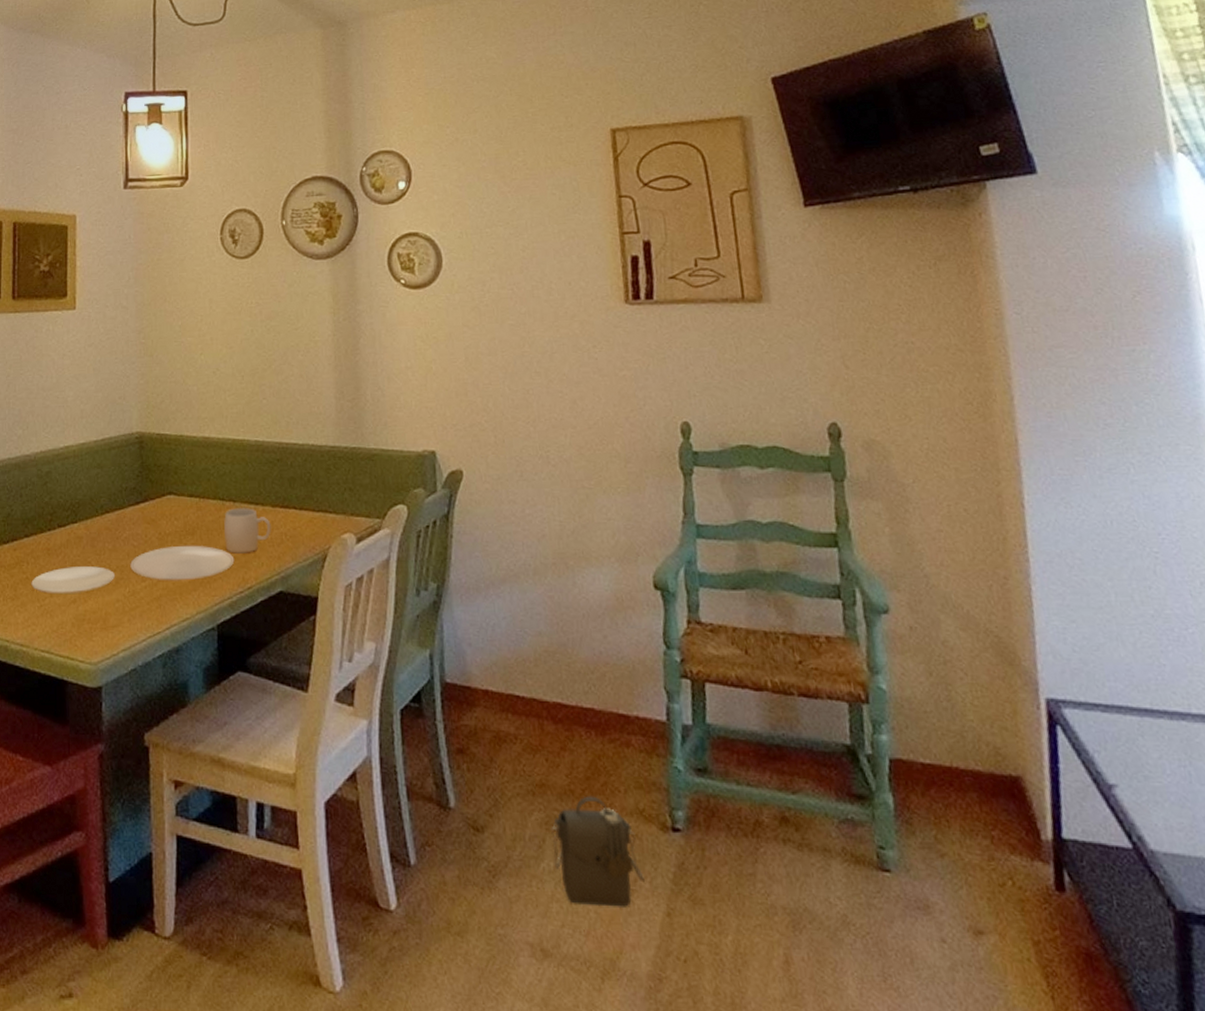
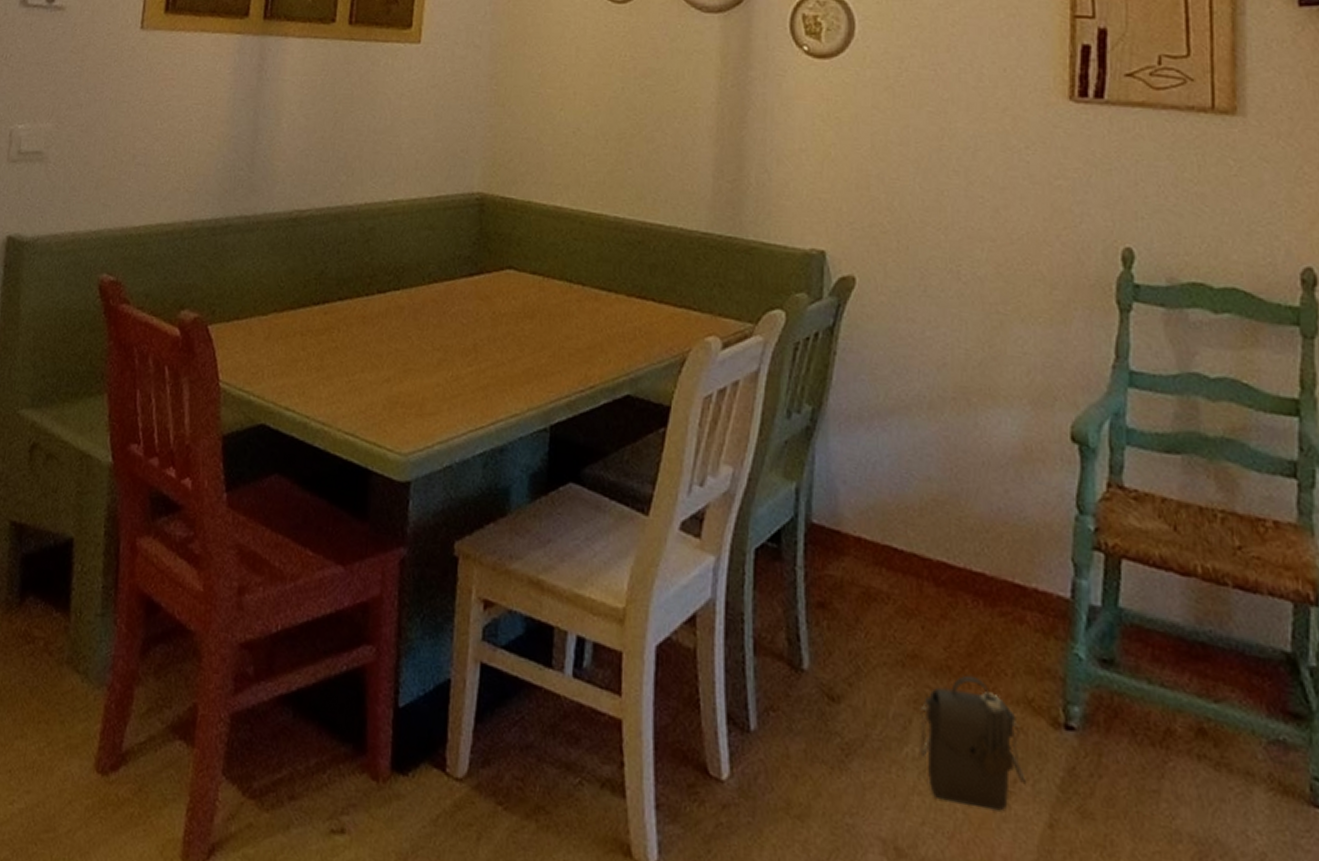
plate: present [31,566,116,595] -> none [340,339,438,372]
plate: present [130,545,235,581] -> none [456,329,578,371]
mug: present [224,508,271,554] -> none [568,293,624,347]

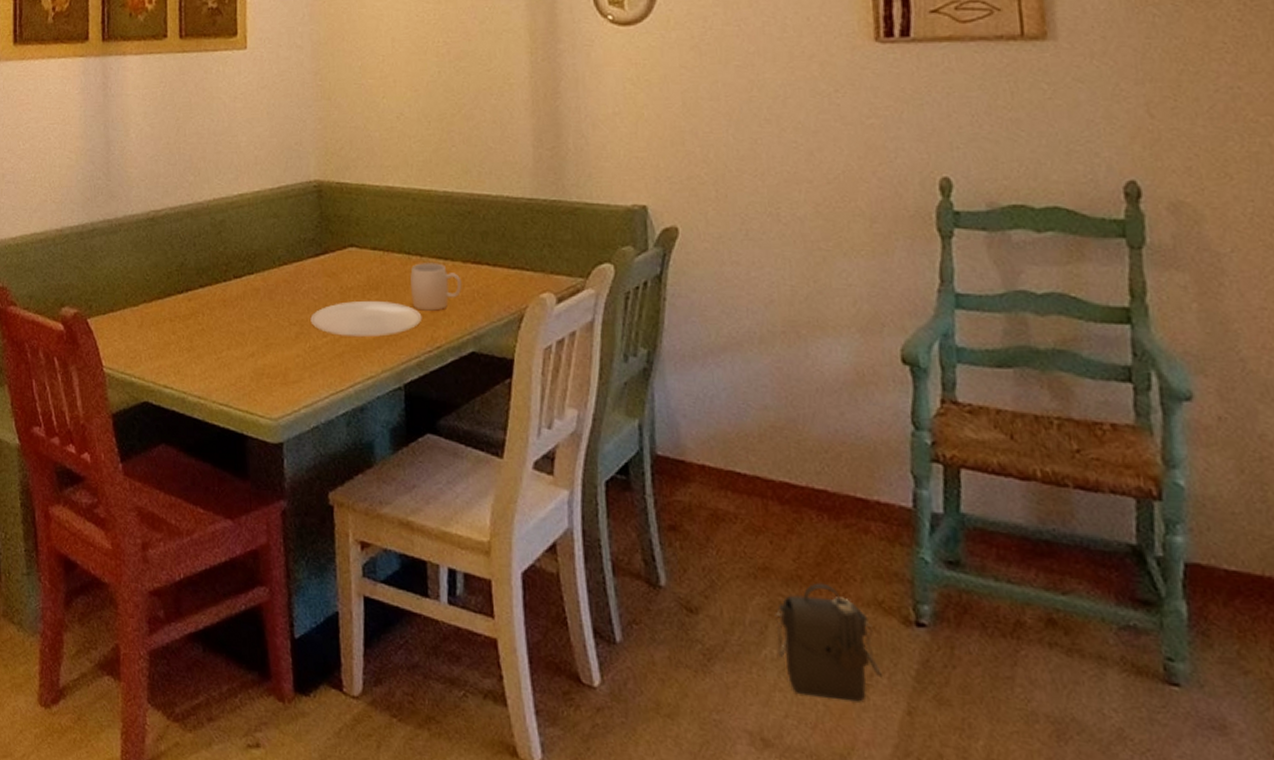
plate: none [456,329,578,371] -> present [310,300,422,338]
mug: none [568,293,624,347] -> present [410,263,462,311]

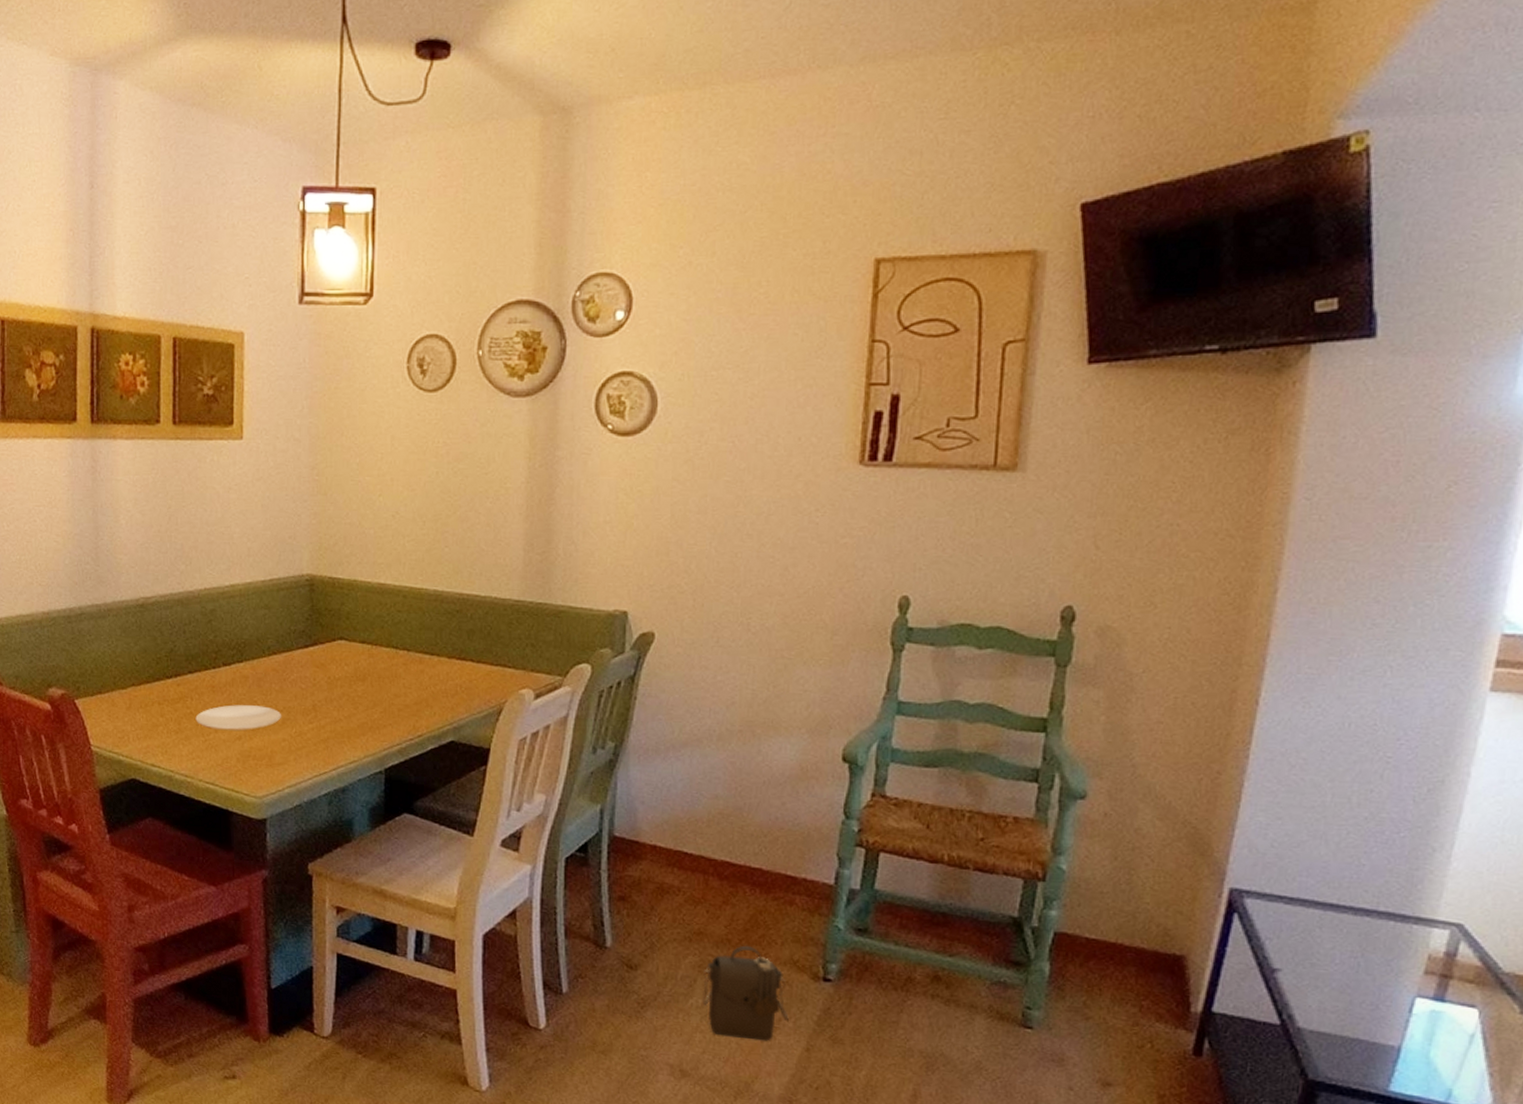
plate: none [207,319,295,348] -> present [195,705,282,732]
plate: present [310,300,422,338] -> none [297,690,406,726]
mug: present [410,263,462,311] -> none [397,657,446,702]

